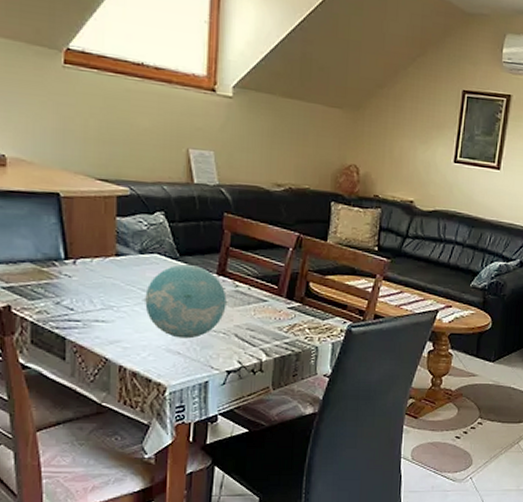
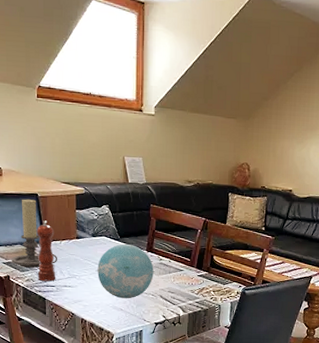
candle holder: none [14,199,87,295] -> present [11,199,58,268]
pepper mill: none [54,229,83,314] -> present [36,220,55,282]

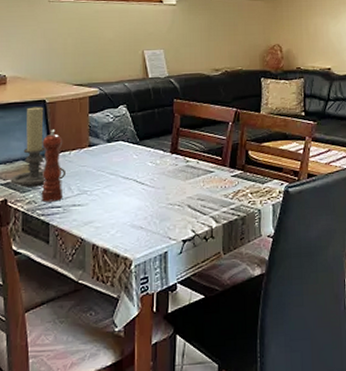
decorative ball: present [95,243,155,299] -> none [110,146,181,214]

